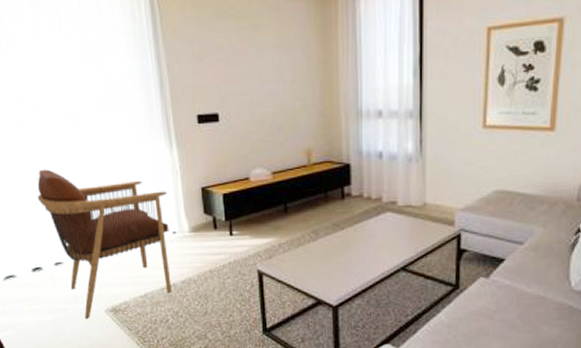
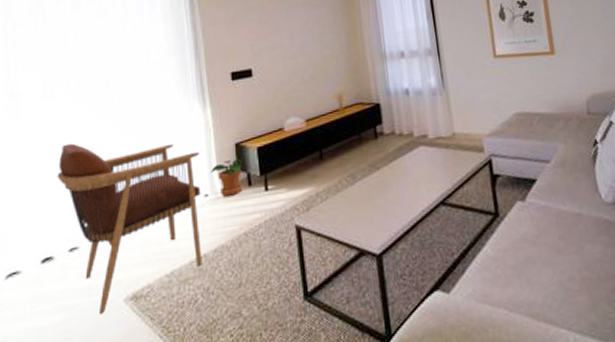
potted plant: none [177,203,209,237] -> present [210,159,243,197]

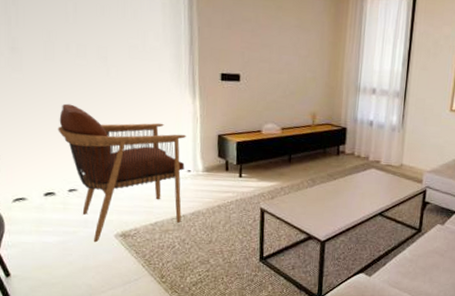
potted plant: present [210,159,243,197] -> none [194,147,223,176]

